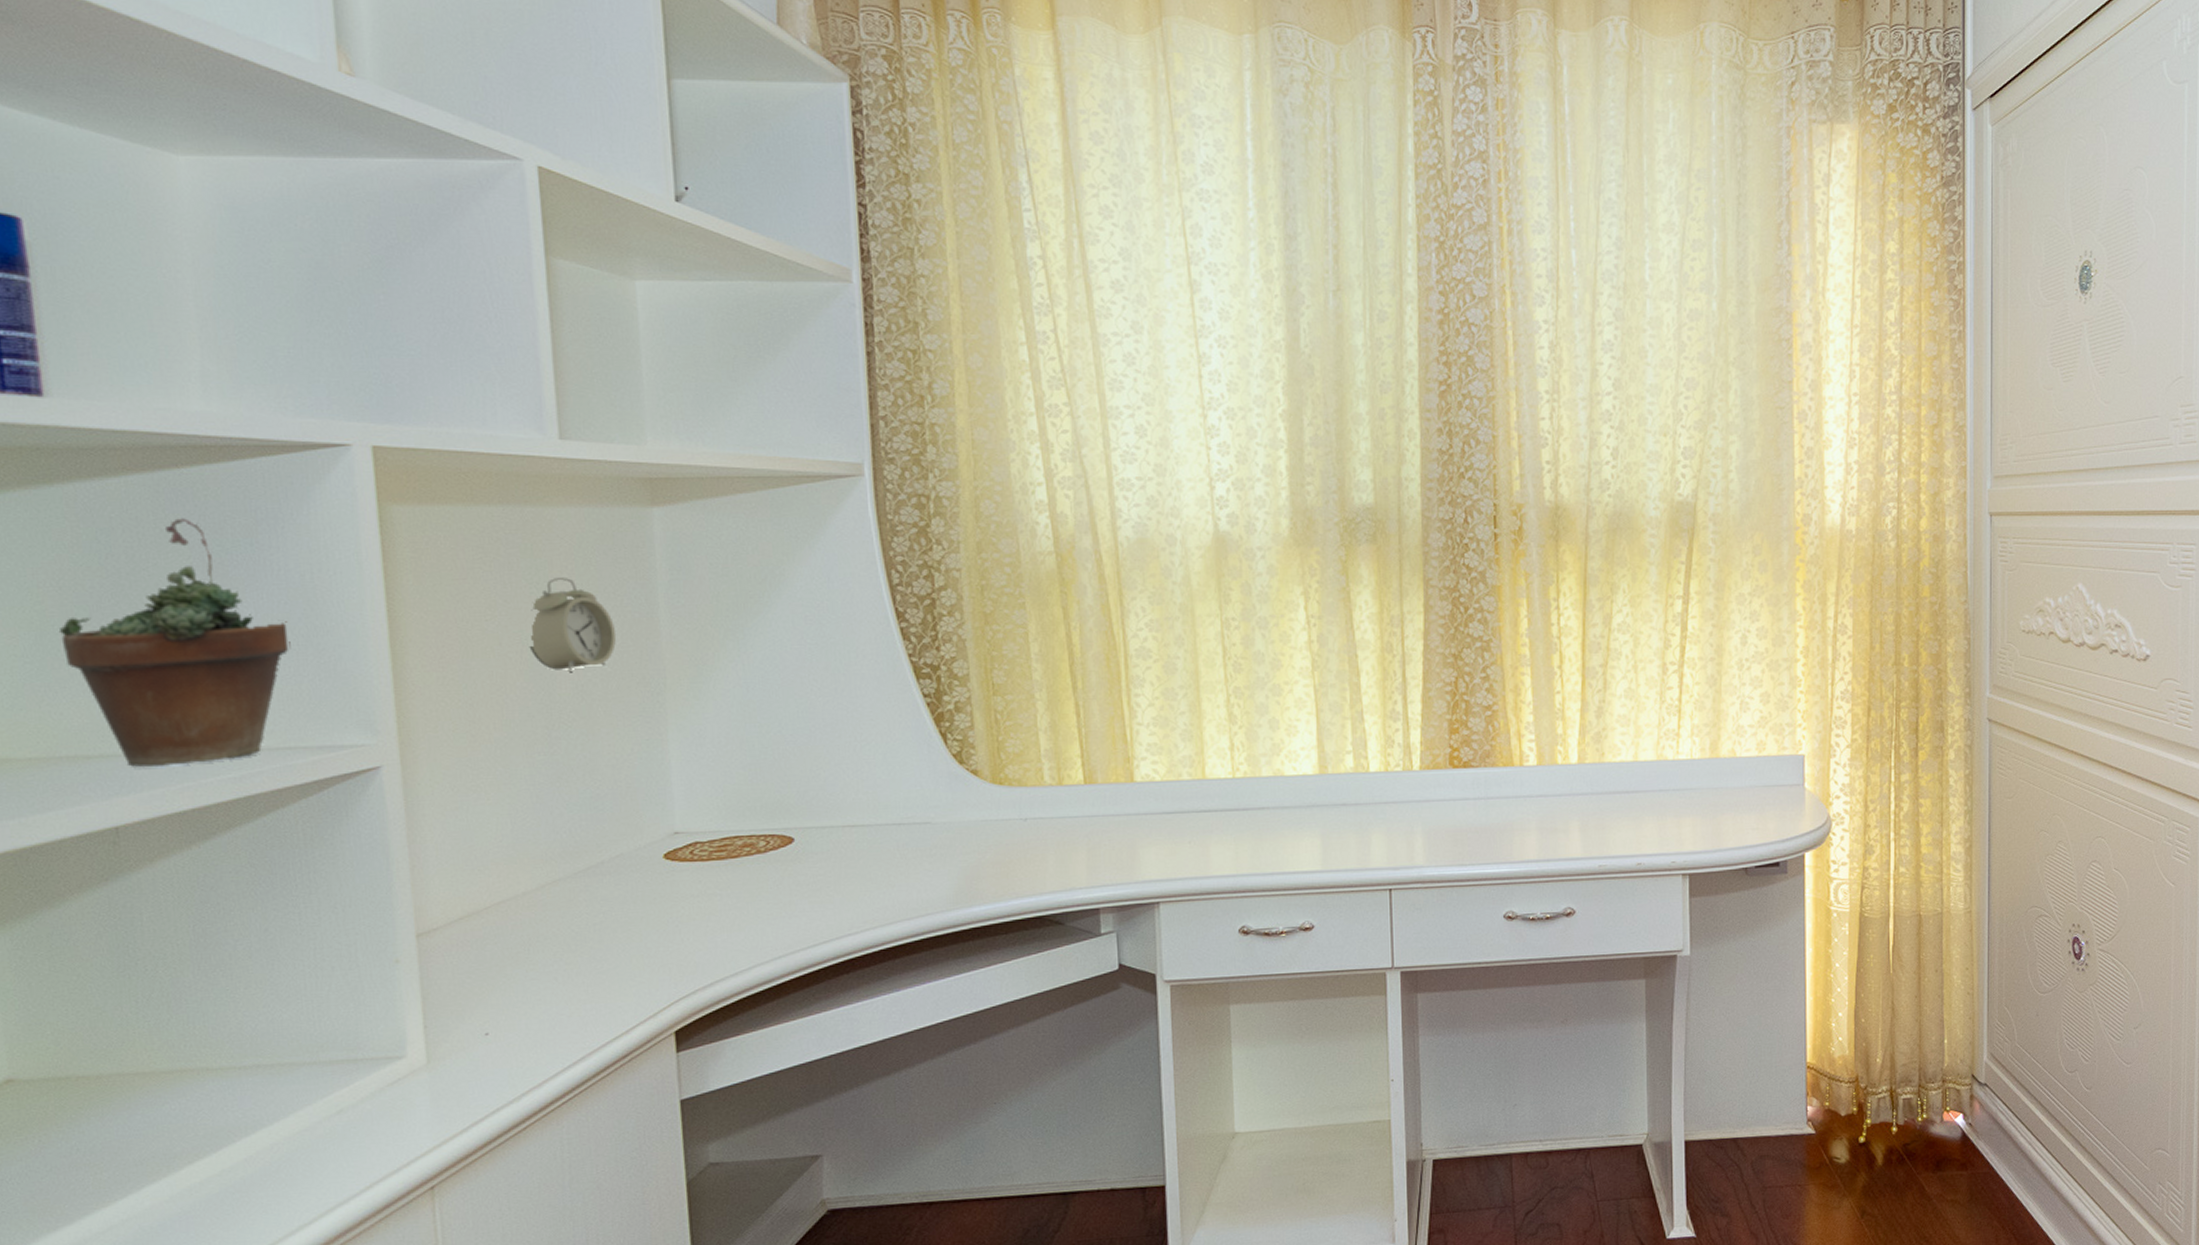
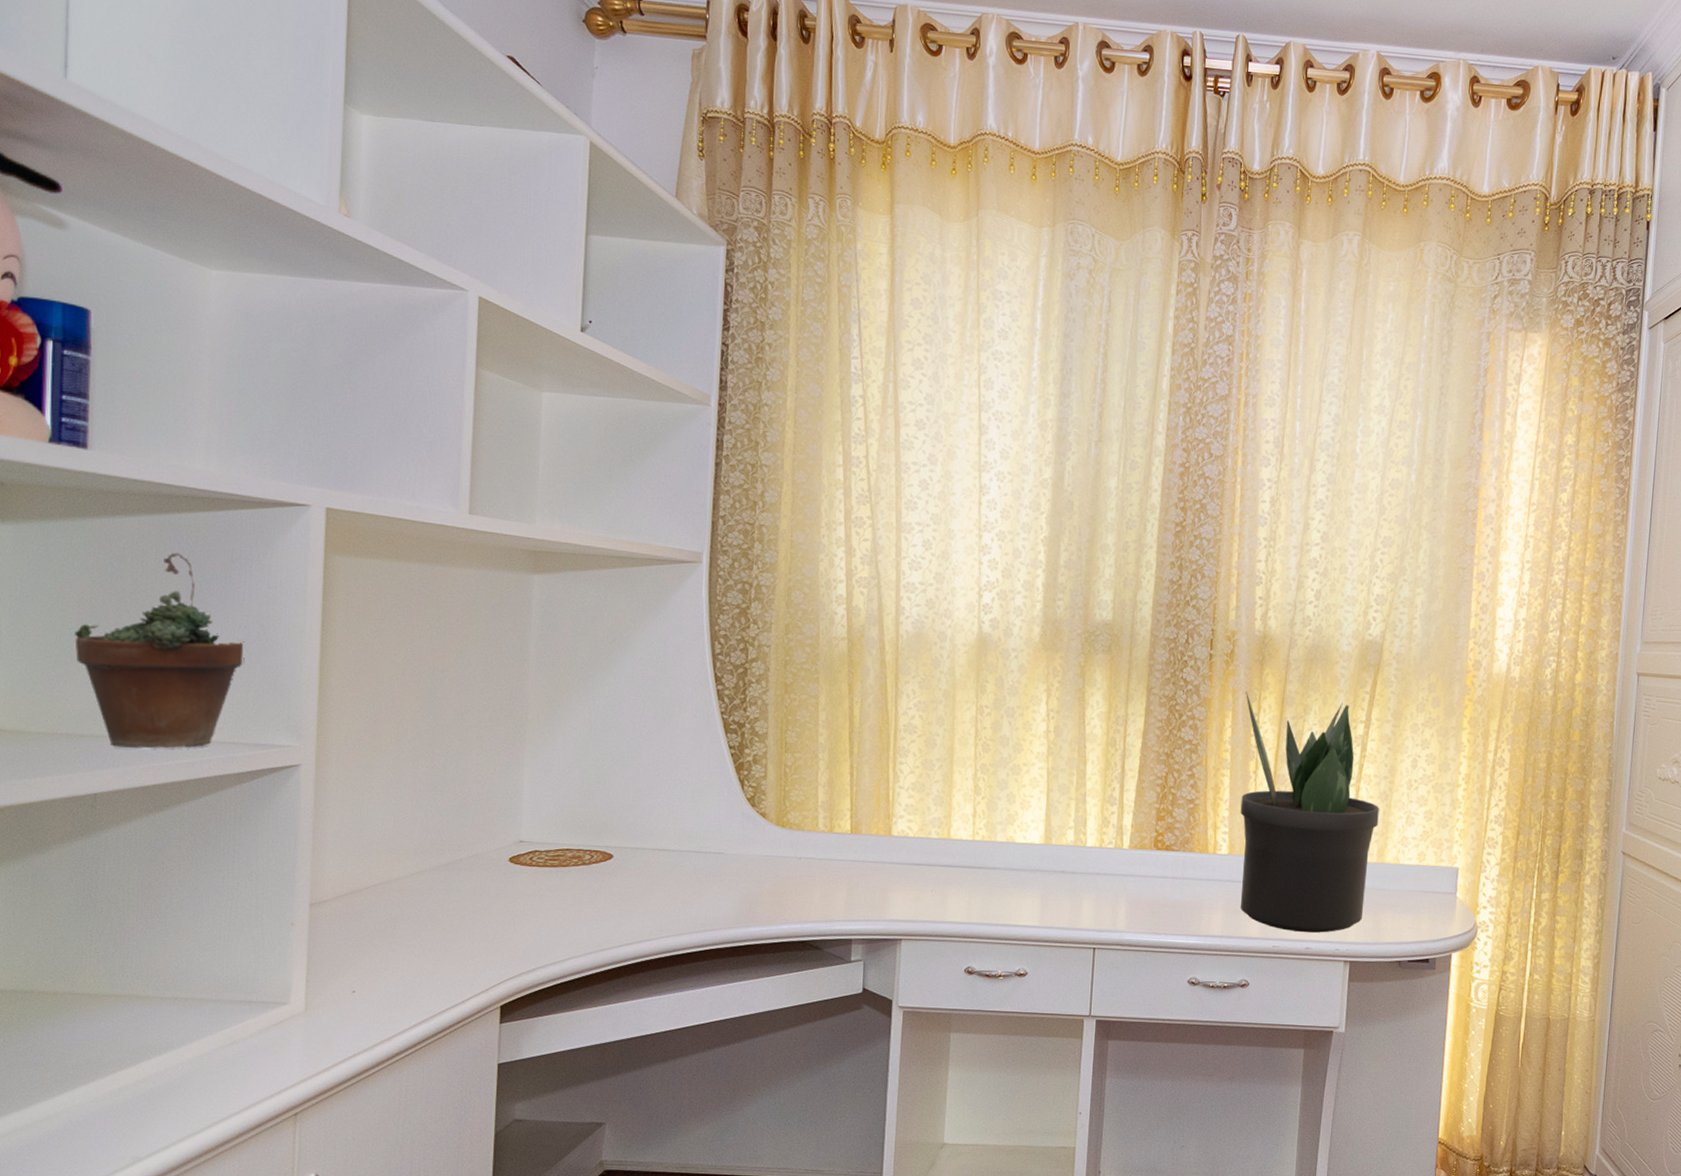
alarm clock: present [529,576,617,672] -> none [425,624,494,702]
planter: none [1541,573,1708,847] -> present [1240,691,1379,933]

